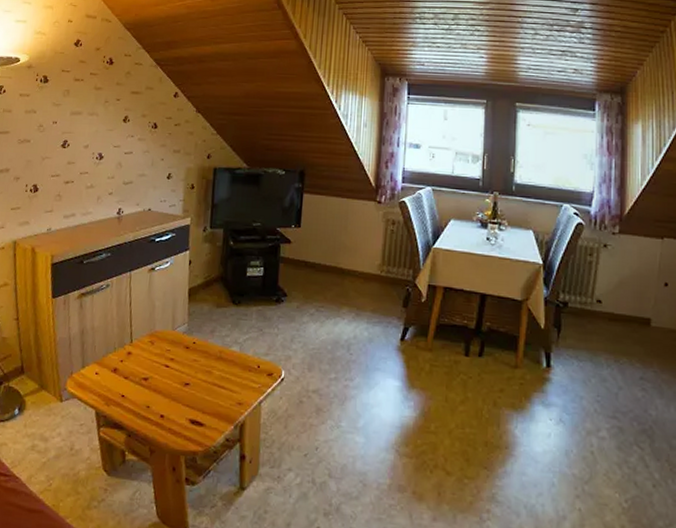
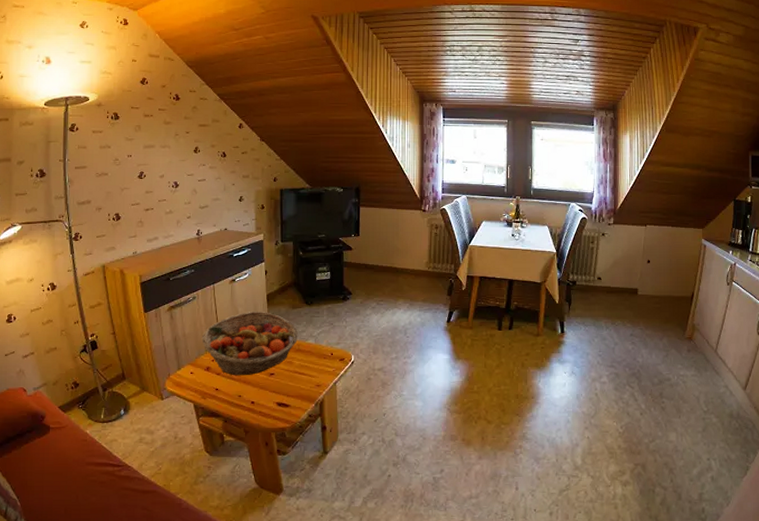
fruit basket: none [111,307,222,383] -> present [201,312,299,376]

